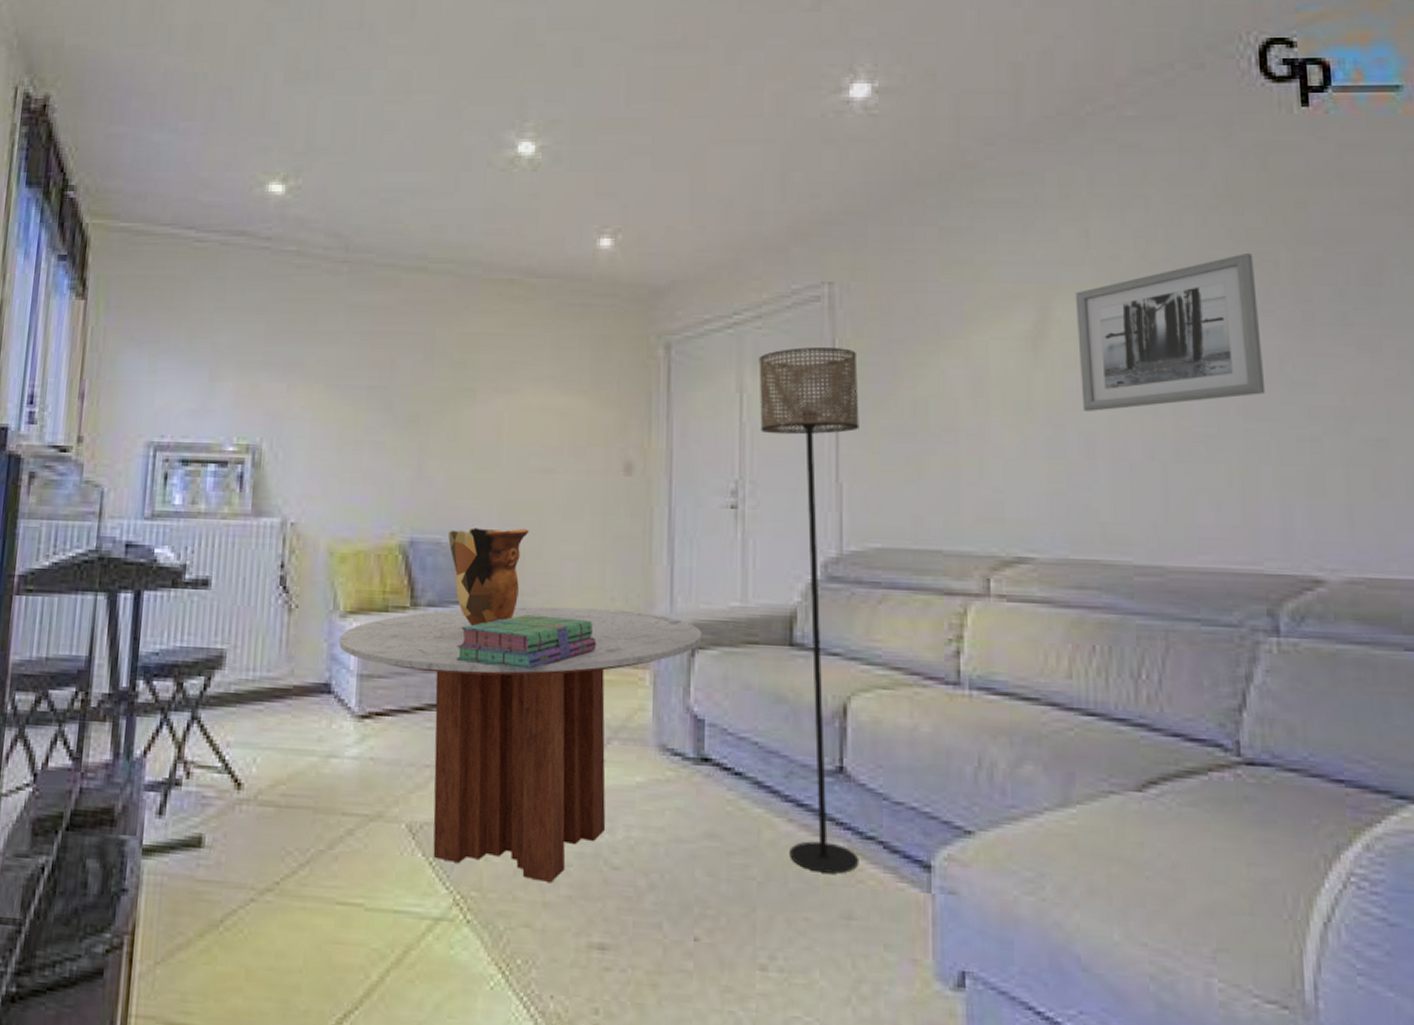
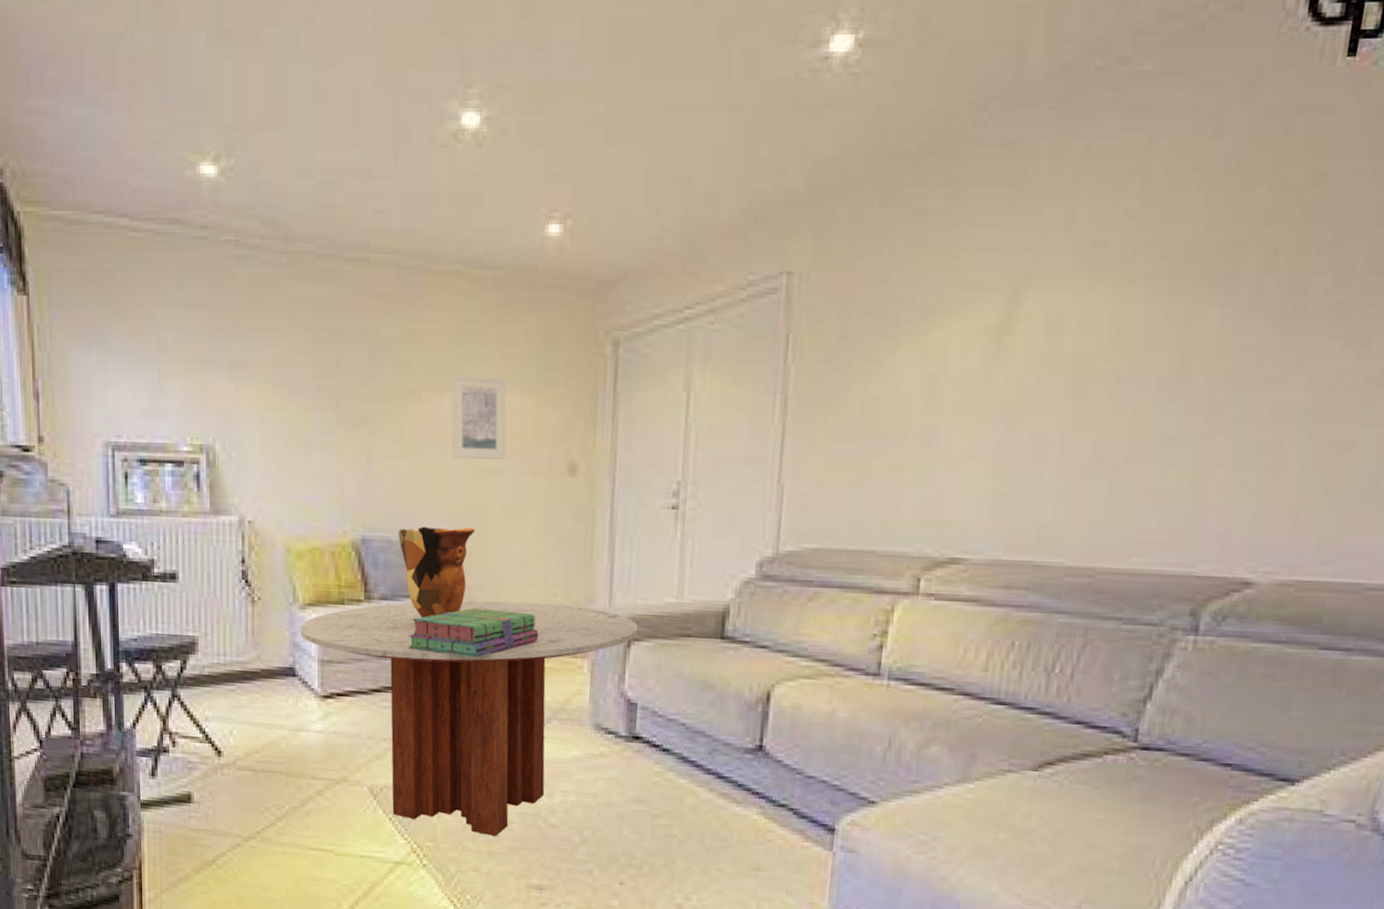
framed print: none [505,376,561,459] -> present [451,375,506,459]
floor lamp: present [759,347,859,874] -> none [706,344,810,834]
wall art: present [1075,254,1266,411] -> none [1039,237,1253,412]

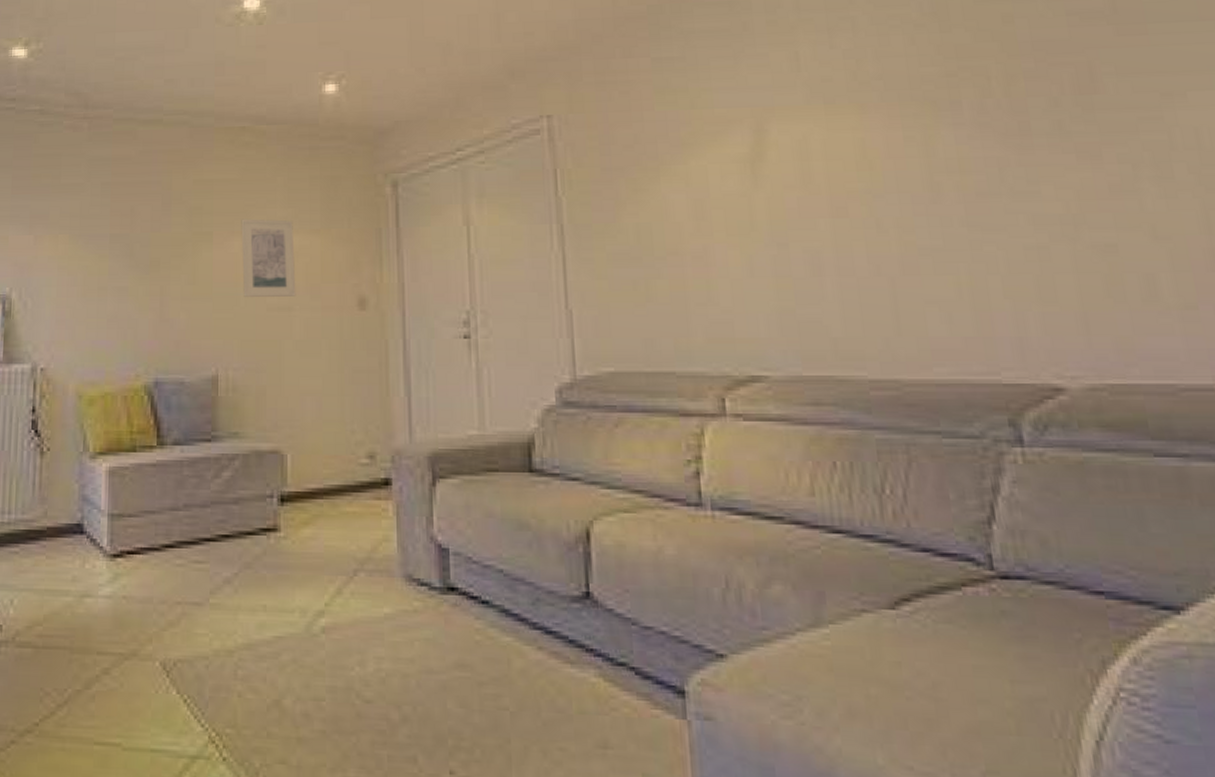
coffee table: present [300,600,638,837] -> none [90,441,442,719]
decorative vase: present [398,526,476,619] -> none [191,365,269,464]
stack of books: present [408,608,539,658] -> none [202,450,339,504]

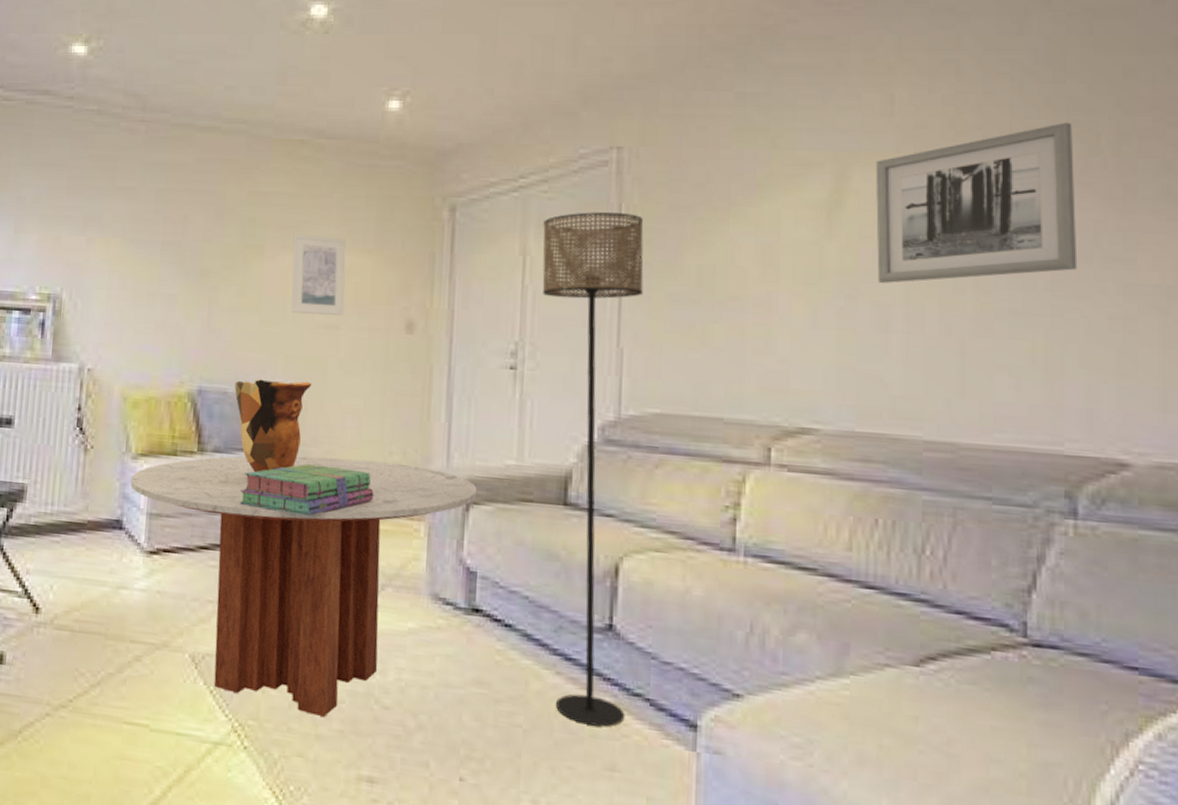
coffee table: none [90,441,442,719] -> present [130,456,477,718]
decorative vase: none [191,365,269,464] -> present [234,379,312,473]
stack of books: none [202,450,339,504] -> present [240,464,374,517]
floor lamp: none [483,178,612,702] -> present [542,212,644,727]
wall art: none [789,69,988,229] -> present [875,123,1078,283]

